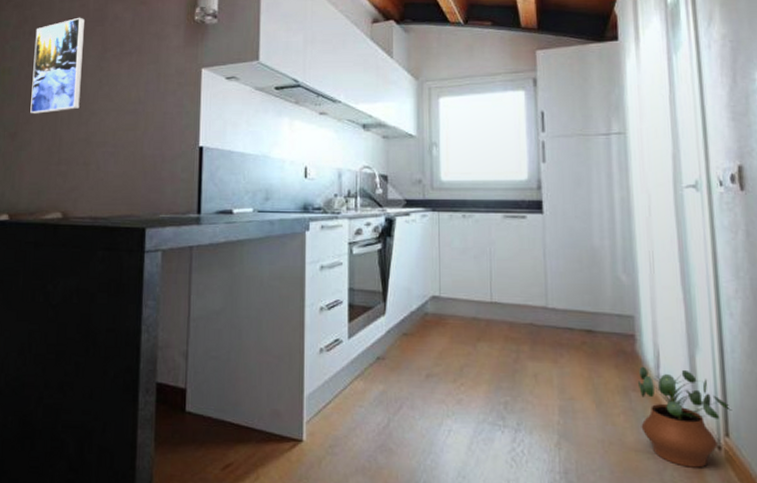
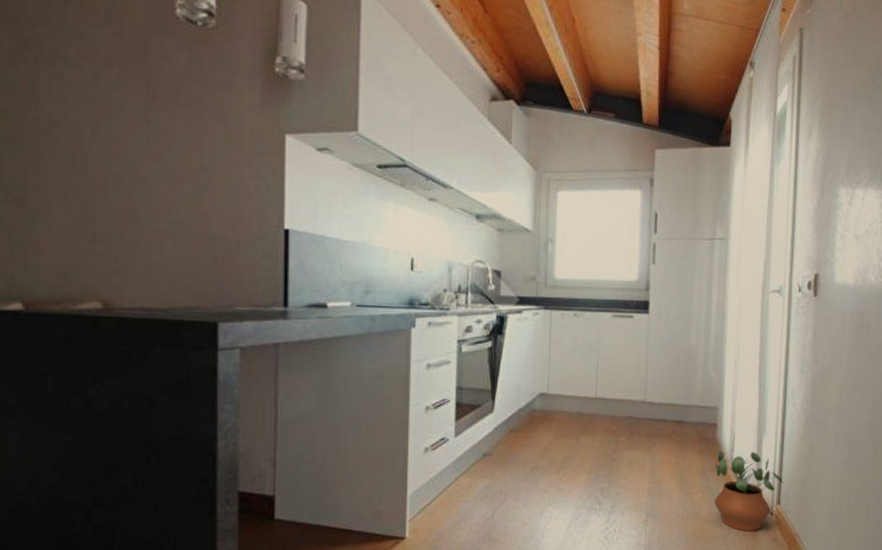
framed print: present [30,17,85,114] -> none [43,49,118,175]

